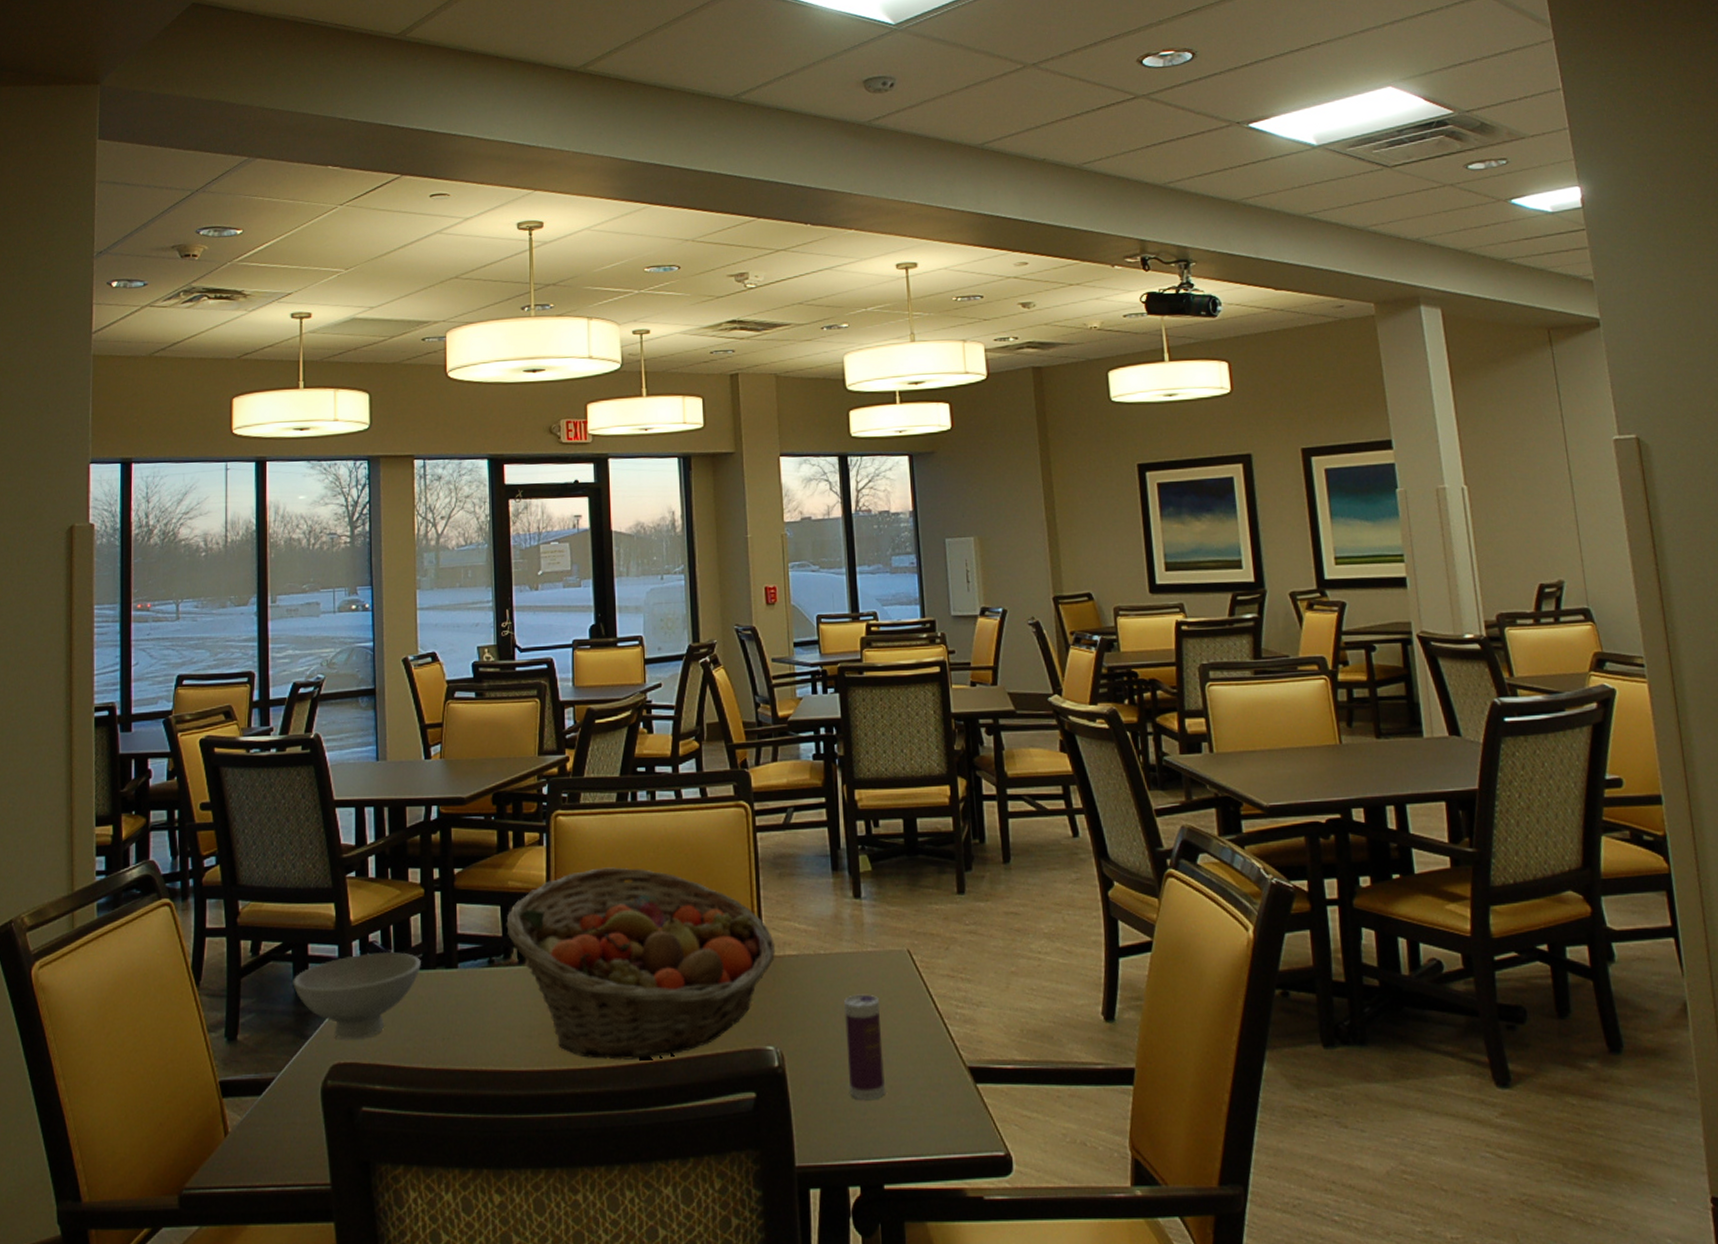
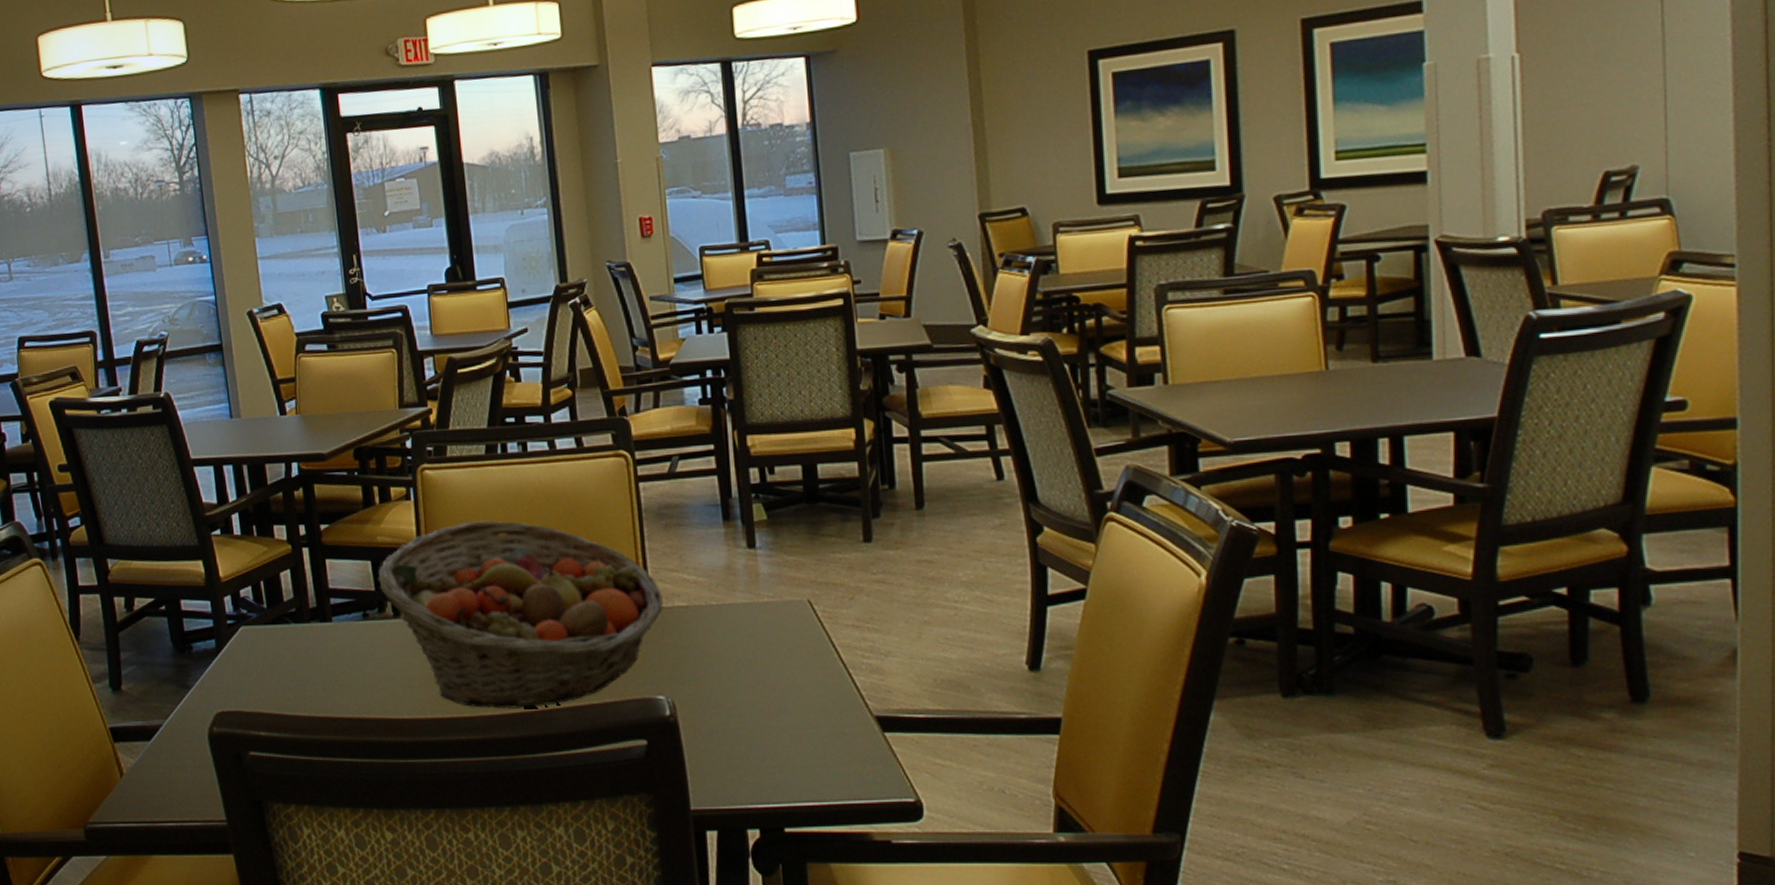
bowl: present [293,951,421,1040] -> none [169,606,295,690]
beverage can: present [844,994,886,1099] -> none [739,644,786,747]

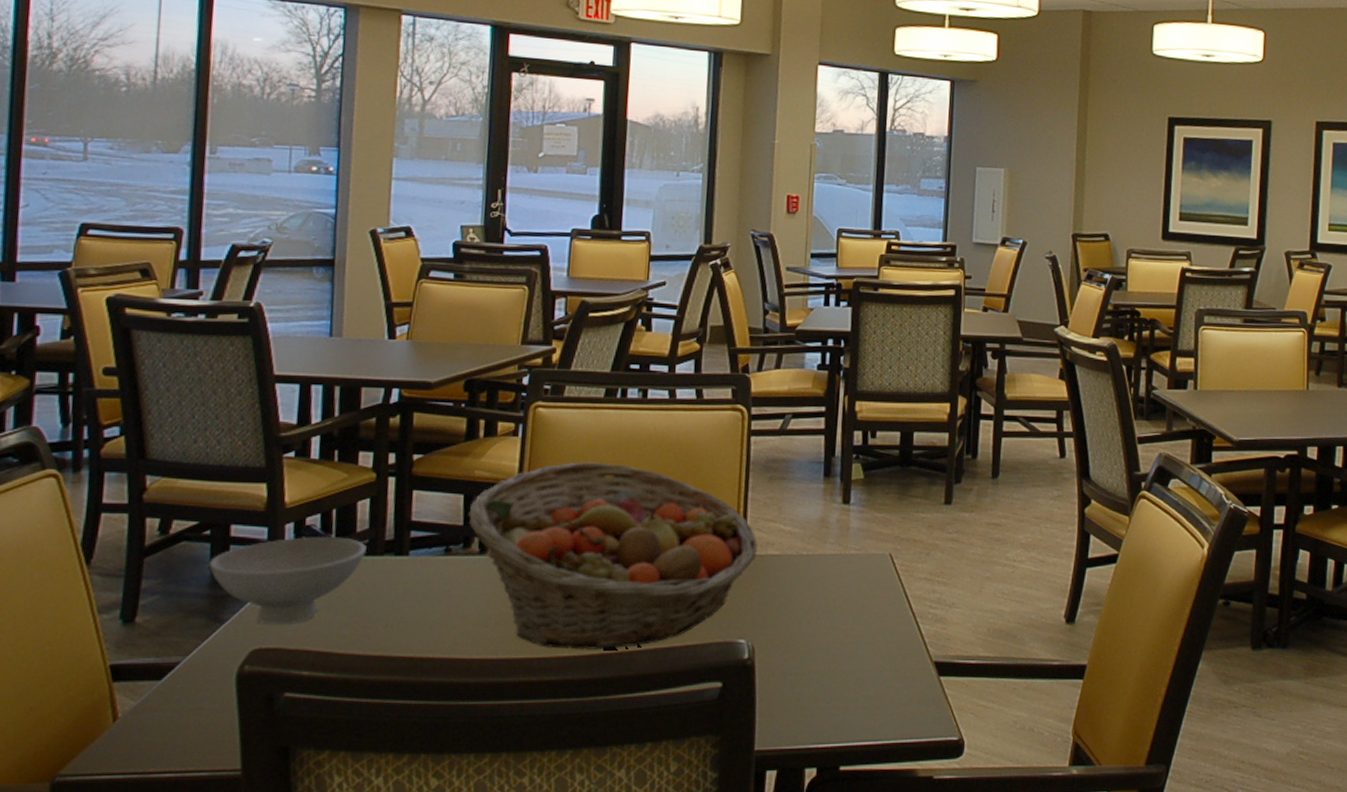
bowl: none [169,606,295,690] -> present [209,536,366,625]

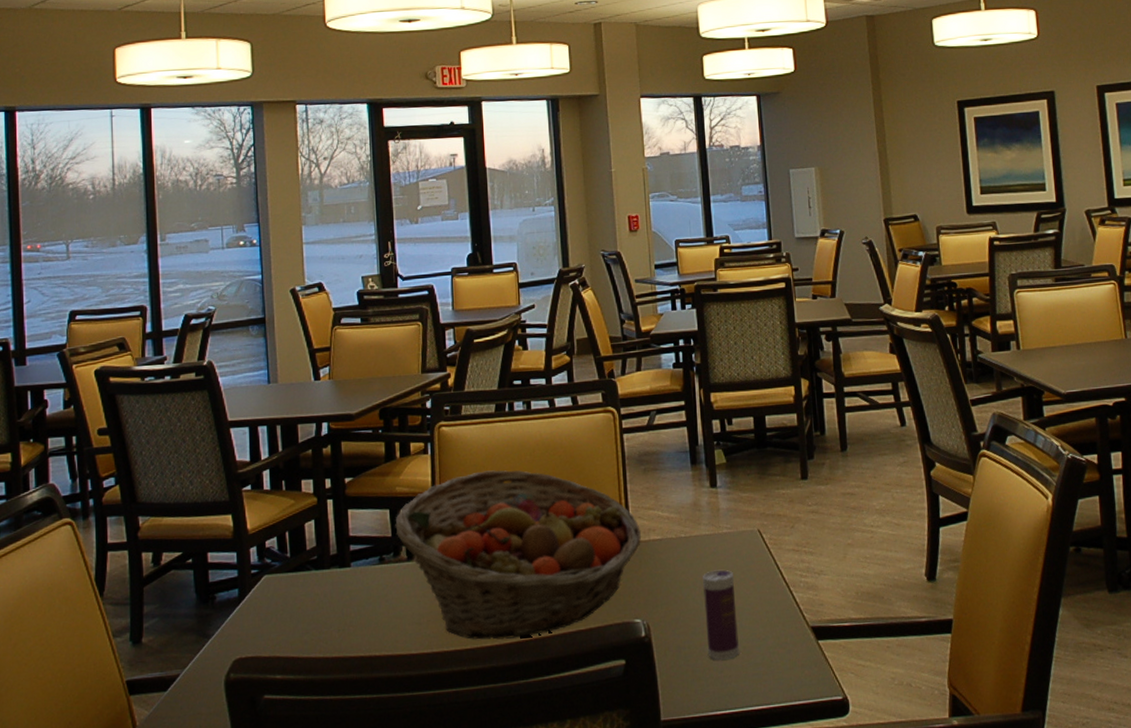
bowl: present [209,536,366,625] -> none [194,555,316,637]
beverage can: none [816,593,857,690] -> present [703,569,740,660]

